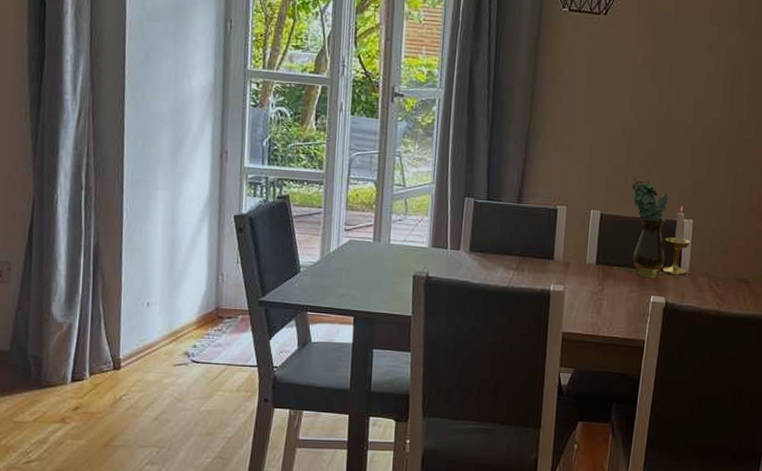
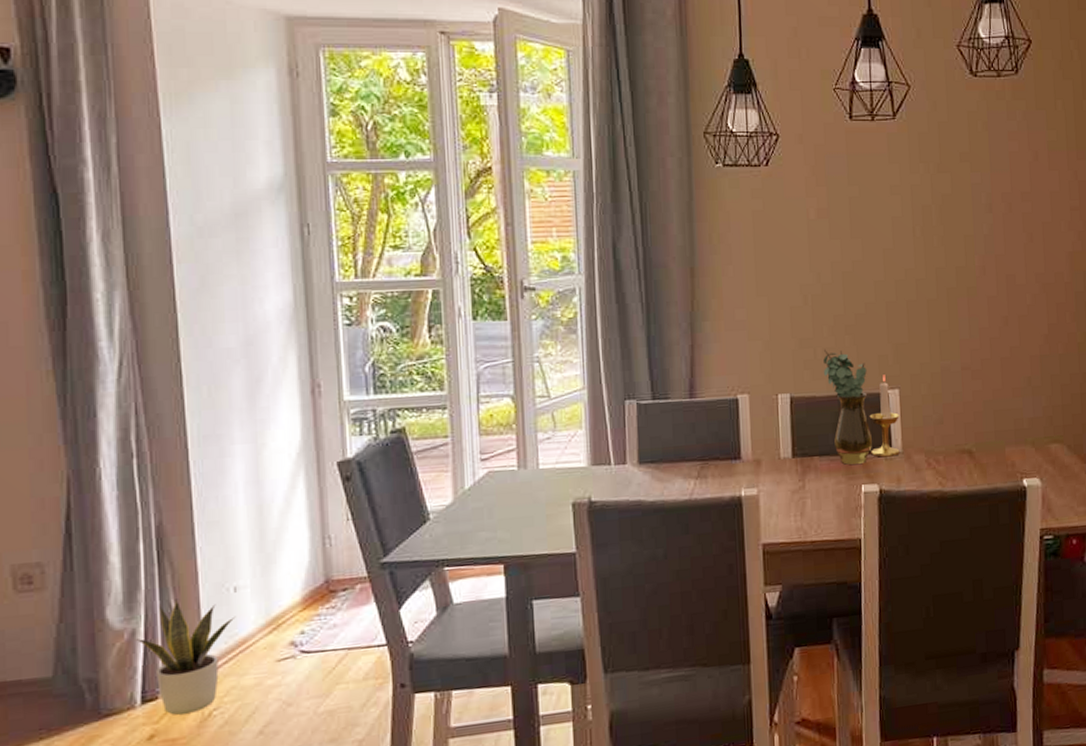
potted plant: none [71,305,146,395] -> present [135,599,236,715]

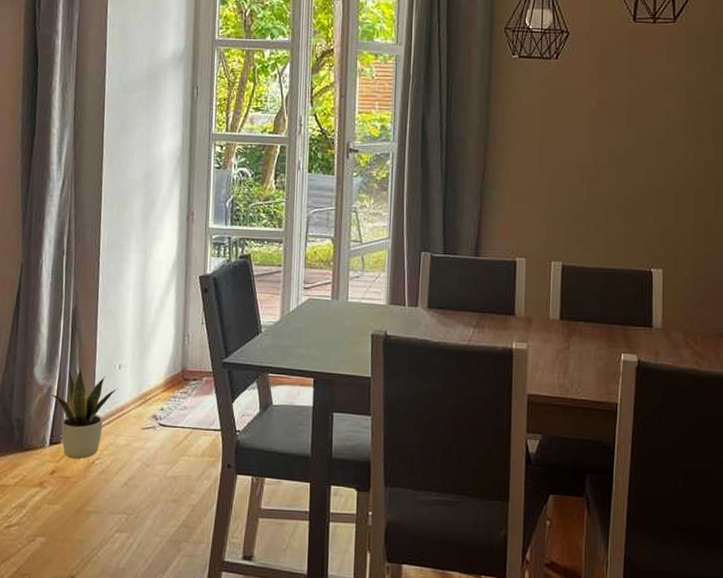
vase: present [823,349,872,465] -> none [593,225,634,334]
candlestick: present [869,374,900,458] -> none [632,254,661,331]

